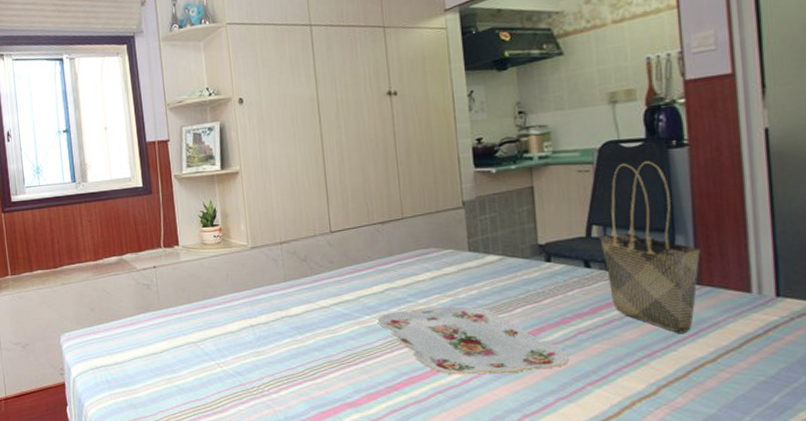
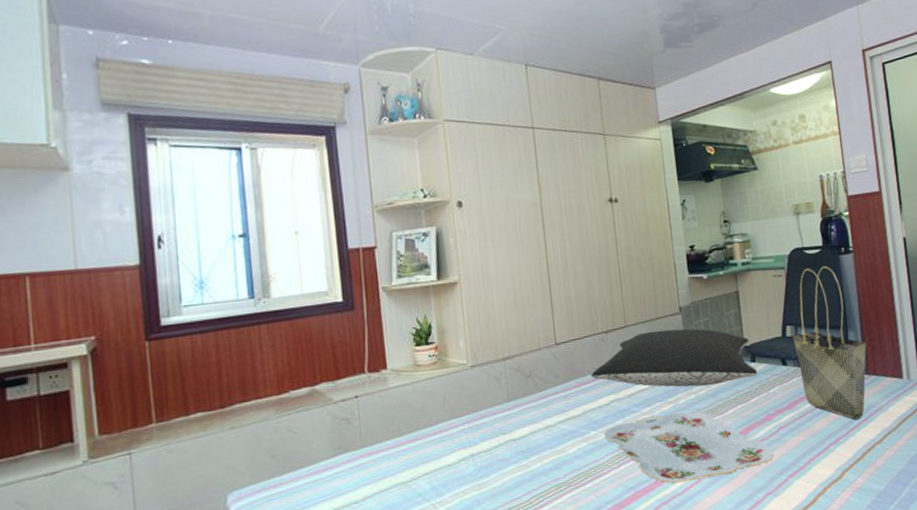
pillow: none [366,223,552,283] -> present [591,328,757,387]

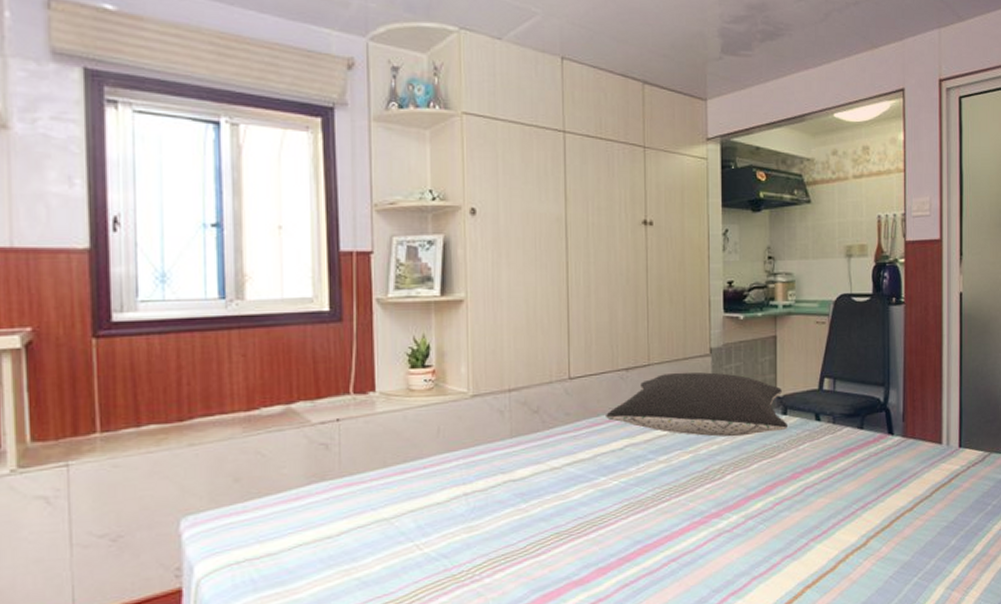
serving tray: present [604,412,773,484] -> none [614,463,796,540]
tote bag: present [791,266,867,420] -> none [828,316,907,485]

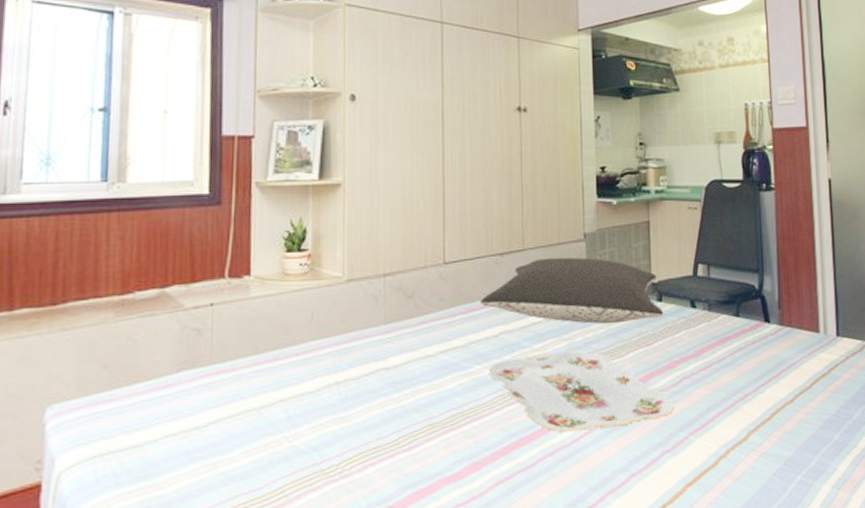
serving tray: none [614,463,796,540] -> present [488,352,674,433]

